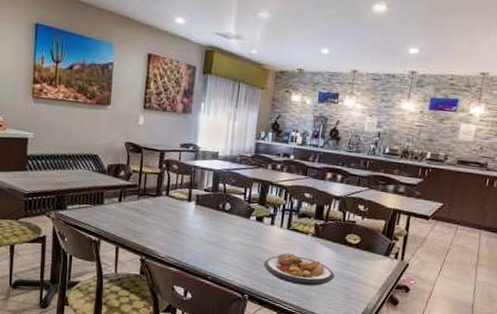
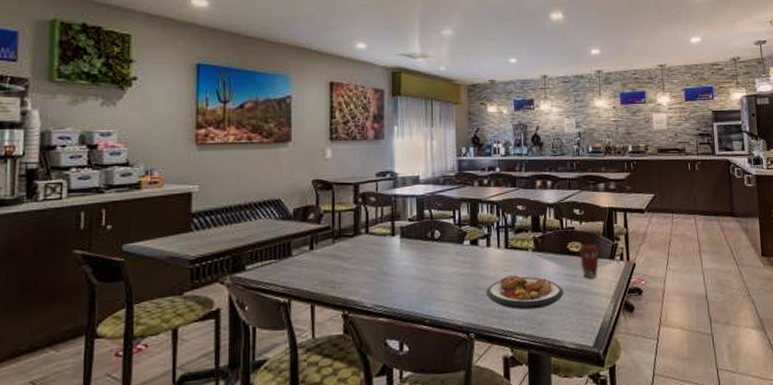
coffee cup: none [355,237,376,270] -> present [578,243,599,279]

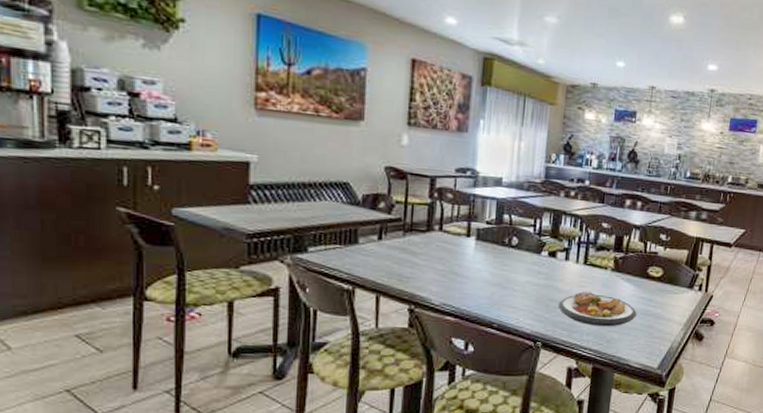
coffee cup: present [578,243,599,279] -> none [658,269,680,306]

